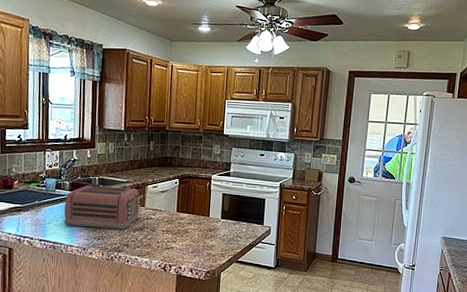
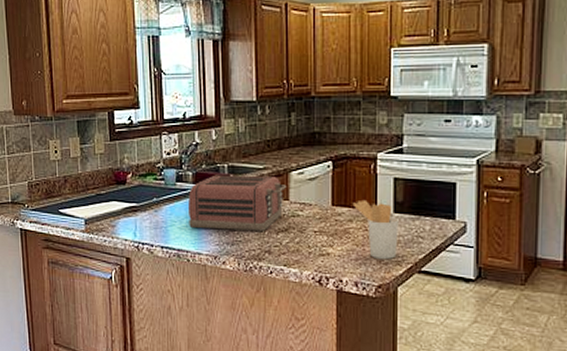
utensil holder: none [192,208,224,252] -> present [352,199,399,259]

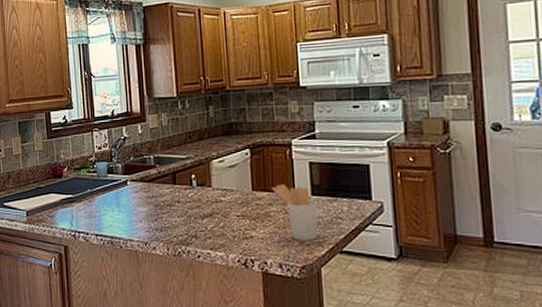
toaster: present [187,175,286,231] -> none [118,164,208,217]

